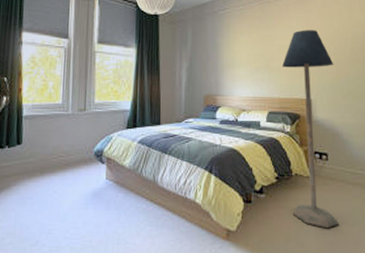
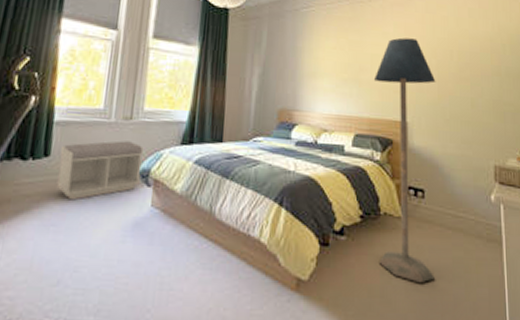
bench: none [29,128,97,178] -> present [56,141,144,201]

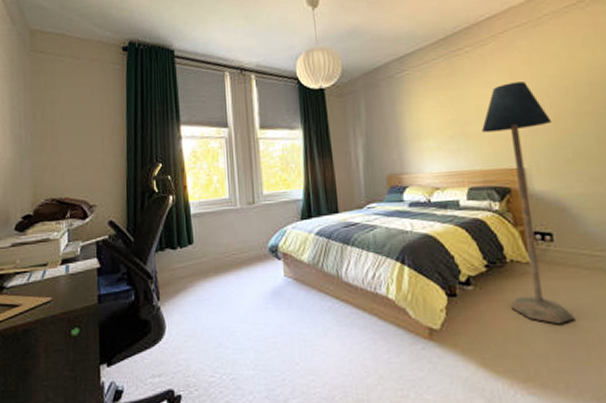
bench: present [56,141,144,201] -> none [200,223,271,278]

